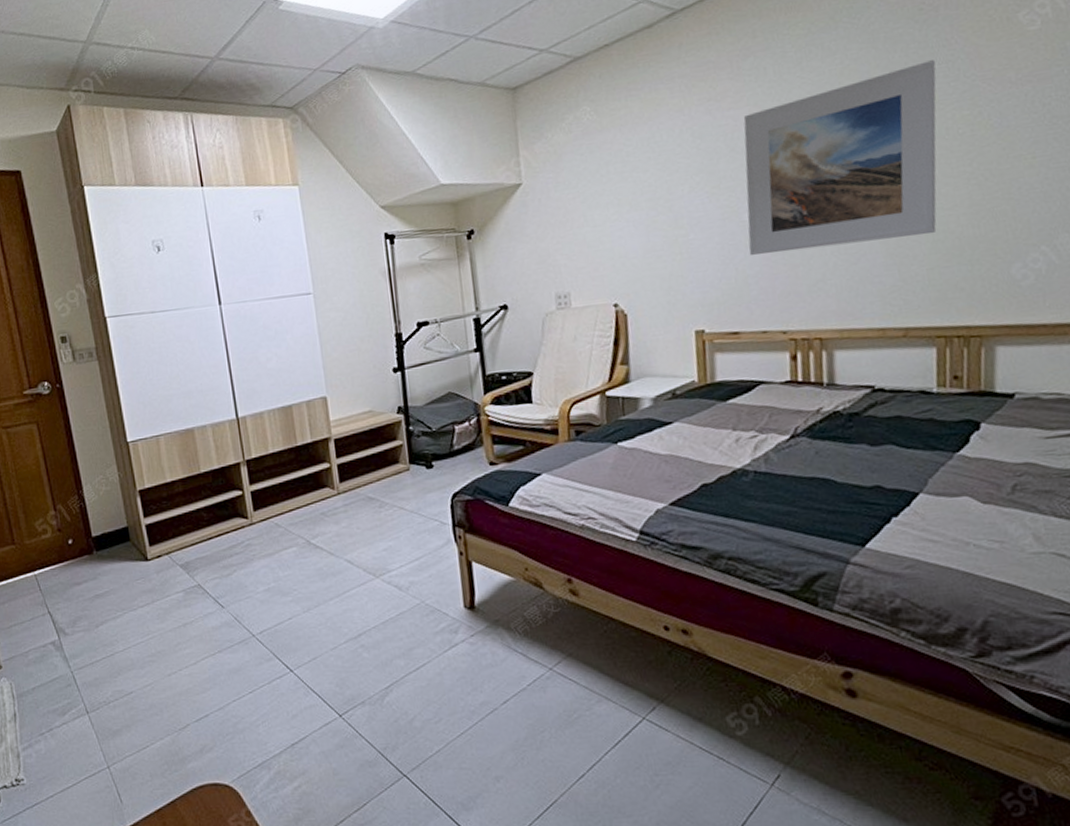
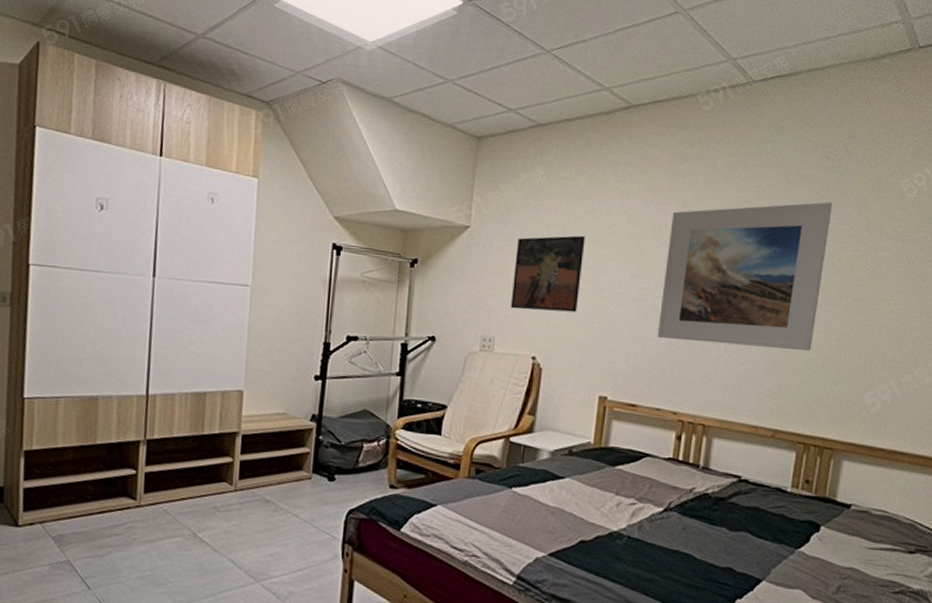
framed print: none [575,165,654,259] -> present [510,235,585,312]

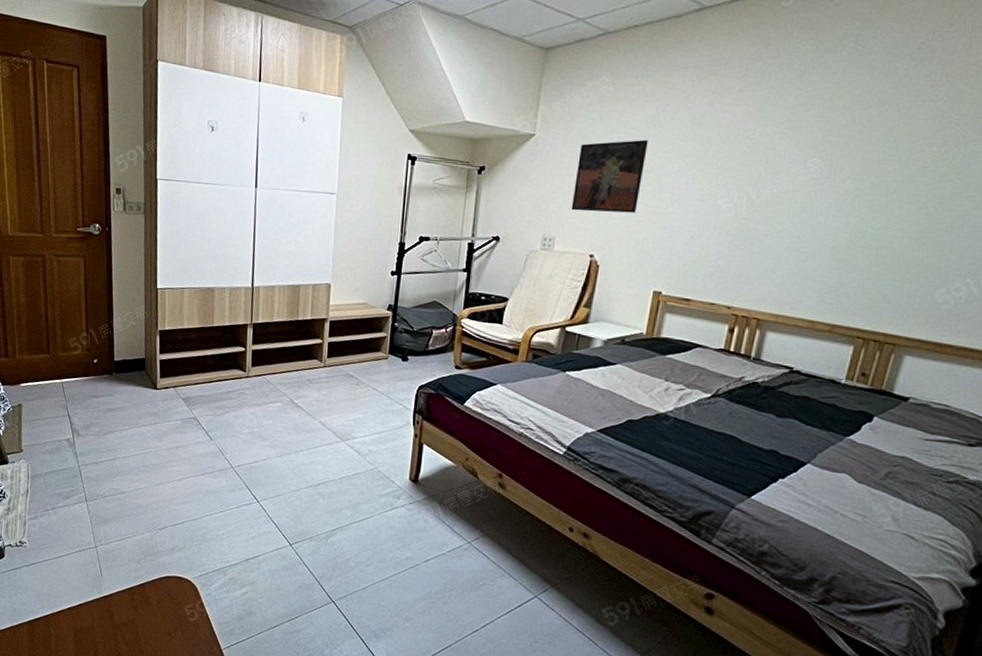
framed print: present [657,202,833,352] -> none [715,96,921,249]

